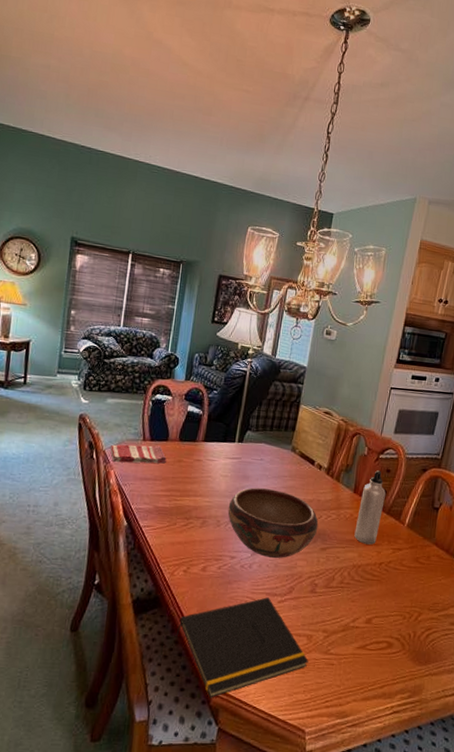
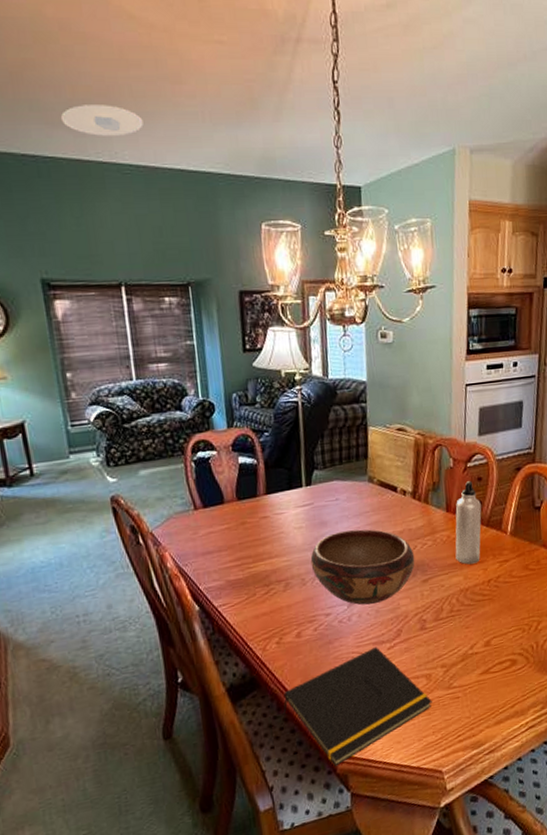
dish towel: present [110,444,167,464] -> none [158,510,228,542]
recessed light: none [116,118,176,145] -> present [60,105,143,136]

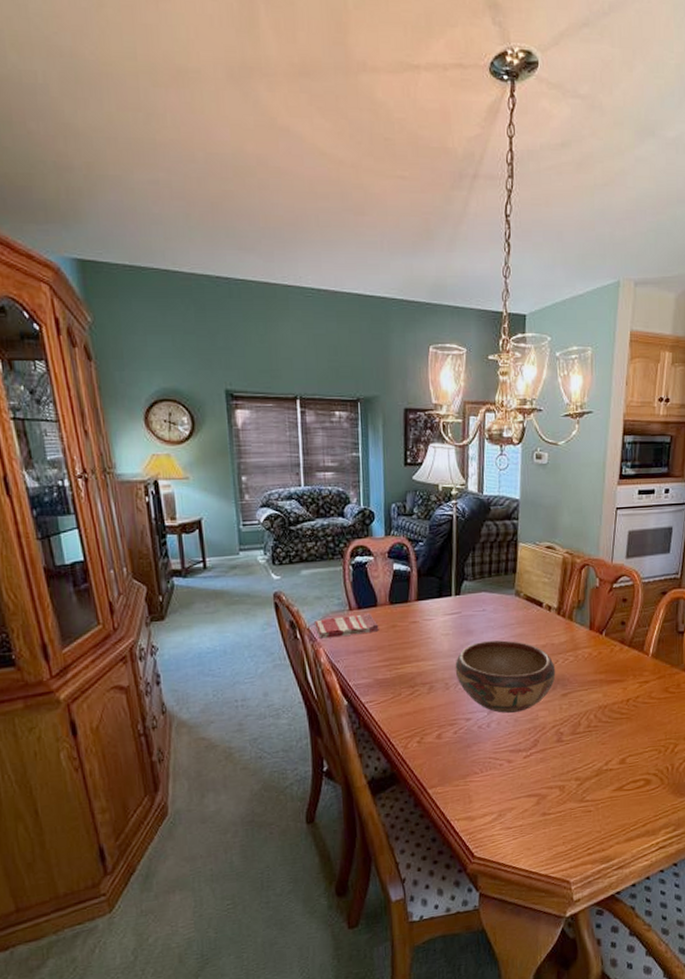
recessed light: present [60,105,143,136] -> none [253,233,327,262]
dish towel: none [158,510,228,542] -> present [315,612,379,639]
notepad: present [283,647,432,767] -> none [419,754,564,866]
water bottle: present [455,481,482,565] -> none [596,601,625,683]

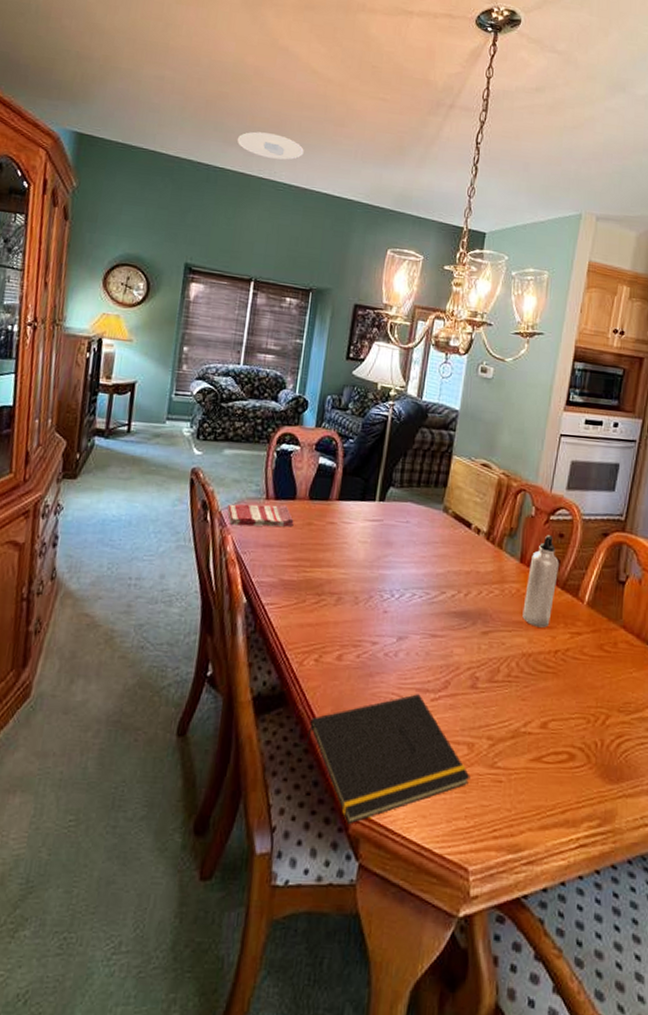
recessed light: none [253,233,327,262] -> present [237,131,304,160]
notepad: none [419,754,564,866] -> present [305,694,470,825]
decorative bowl: present [455,640,556,713] -> none [367,556,478,644]
water bottle: none [596,601,625,683] -> present [522,535,559,628]

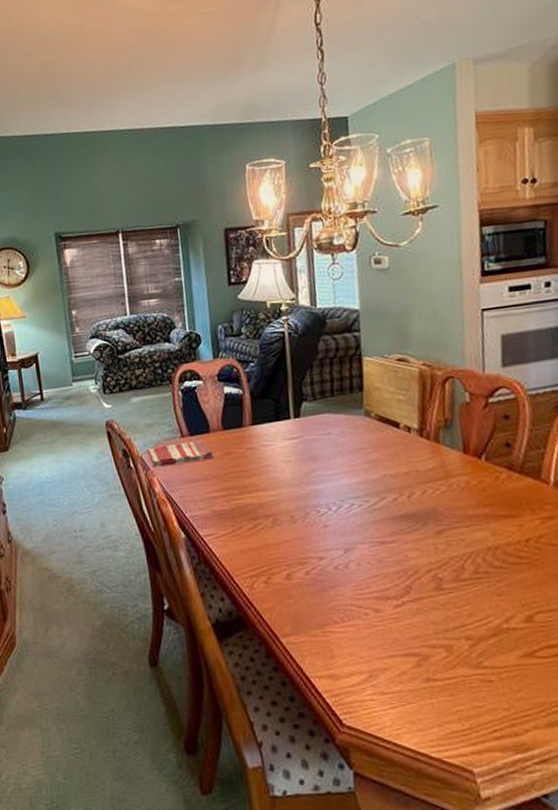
recessed light: present [237,131,304,160] -> none [73,83,140,111]
notepad: present [305,694,470,825] -> none [272,602,456,735]
water bottle: present [522,535,559,628] -> none [475,419,513,518]

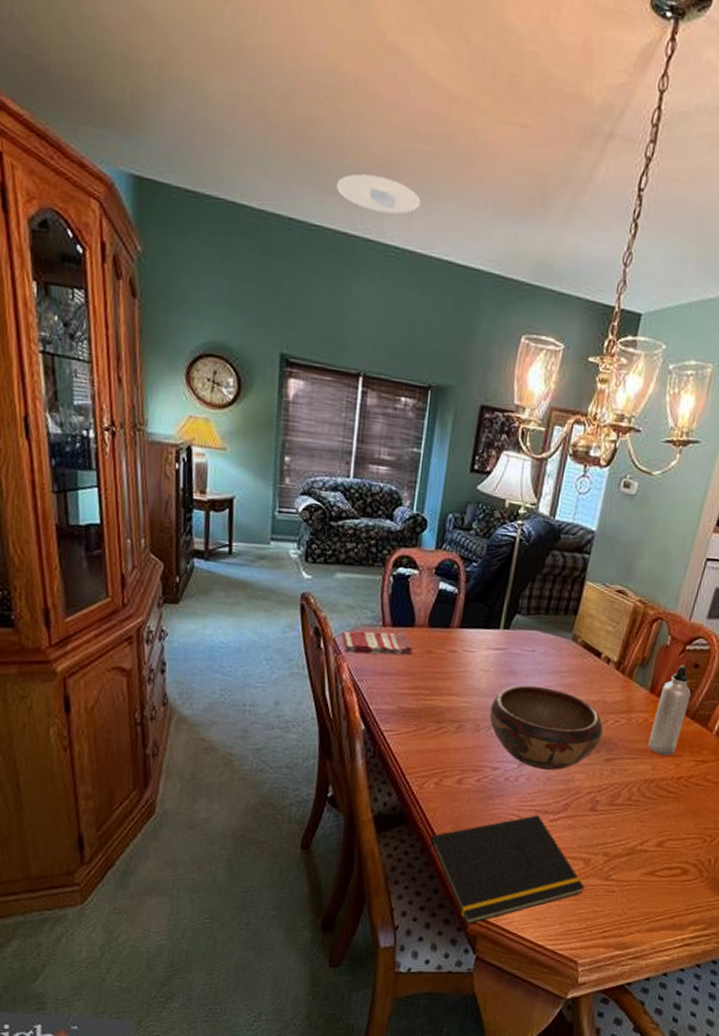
recessed light: none [73,83,140,111] -> present [336,173,421,215]
notepad: none [272,602,456,735] -> present [425,815,585,925]
decorative bowl: none [300,467,426,552] -> present [489,685,603,770]
water bottle: none [475,419,513,518] -> present [647,665,691,756]

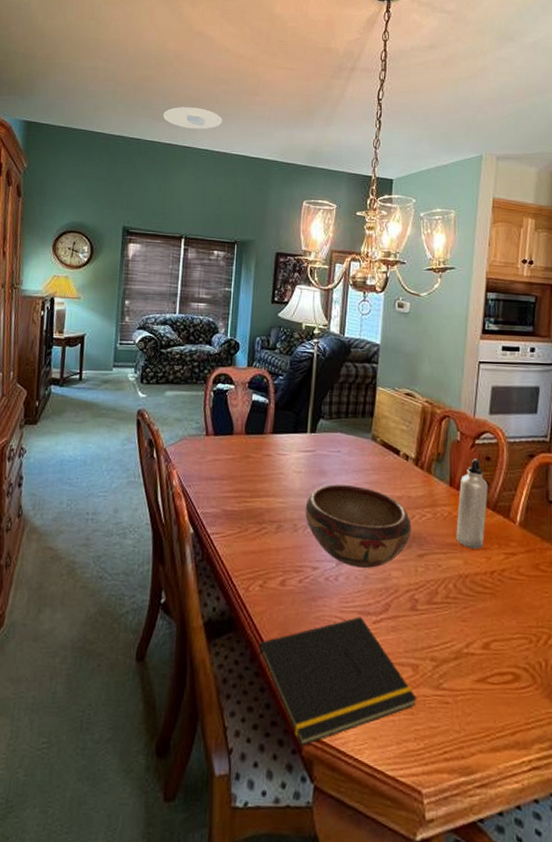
dish towel: present [342,631,413,655] -> none [172,439,233,461]

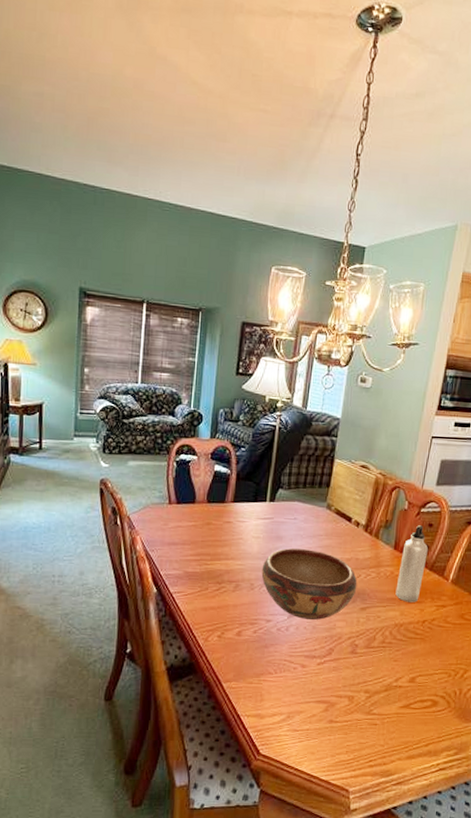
recessed light: present [162,107,222,129] -> none [121,150,188,179]
notepad: present [255,617,417,747] -> none [212,660,351,762]

